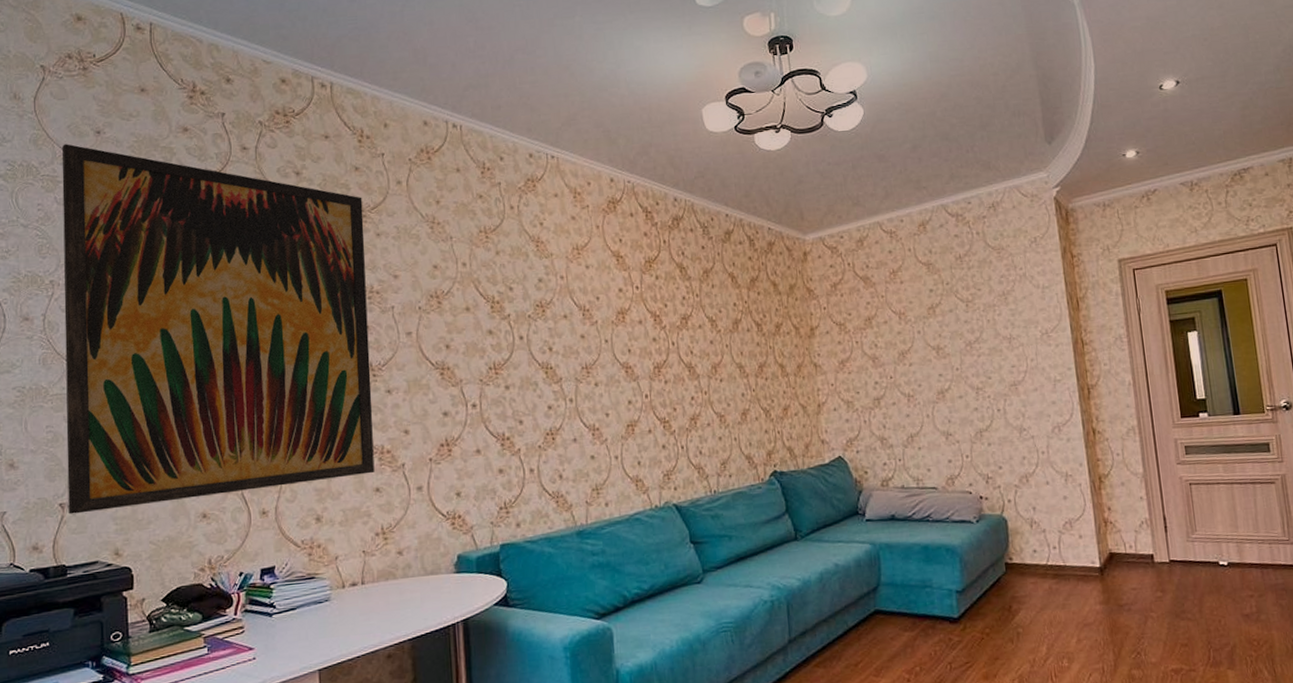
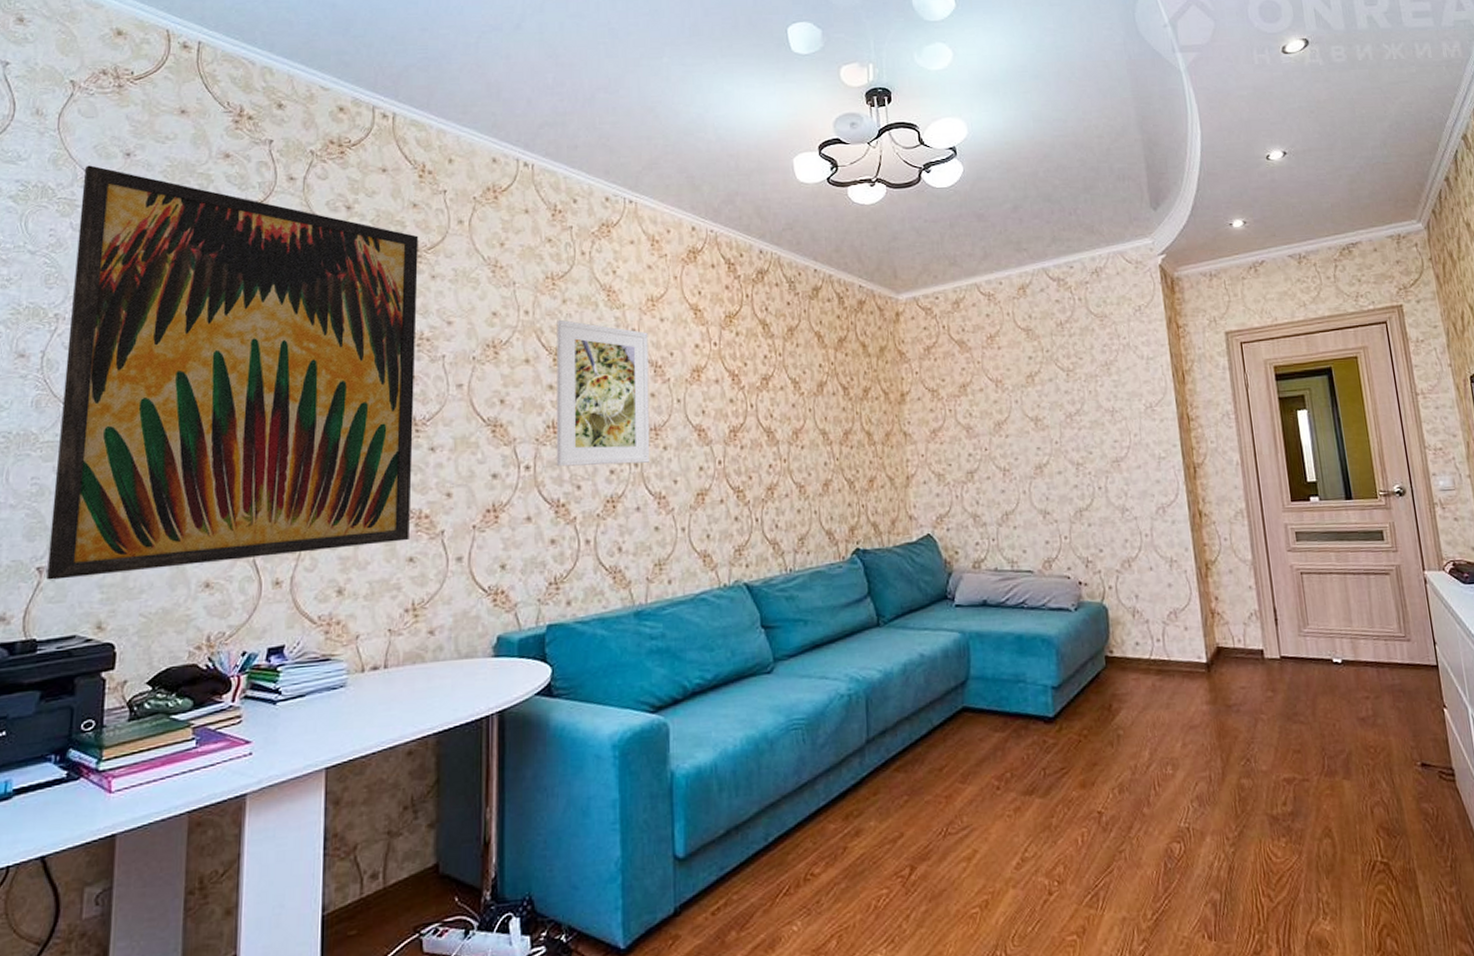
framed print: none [492,270,584,404] -> present [556,320,650,467]

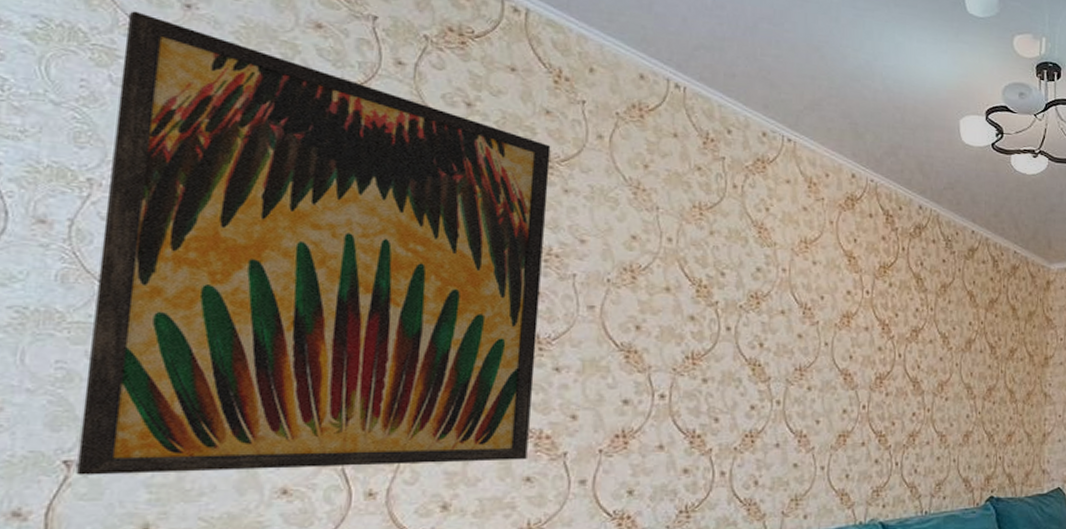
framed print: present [556,320,650,467] -> none [693,252,799,401]

